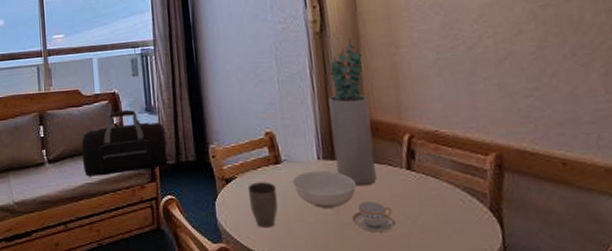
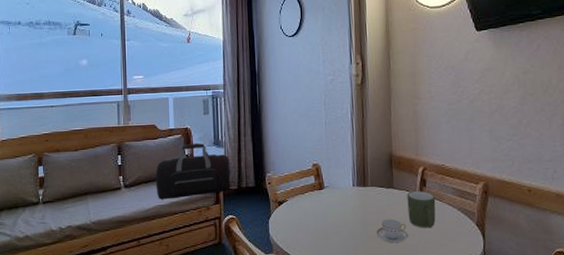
mug: present [247,182,278,228] -> none [296,204,320,241]
bowl: present [292,170,357,209] -> none [332,195,382,226]
vase: present [328,39,378,186] -> none [364,91,397,207]
mug: none [390,165,432,214] -> present [407,191,436,229]

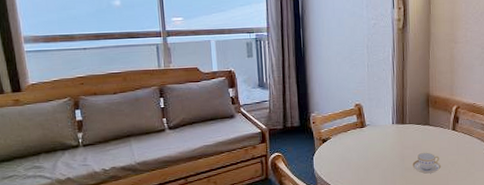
duffel bag: present [155,142,231,200] -> none [200,85,276,140]
mug: present [407,191,436,229] -> none [441,127,467,160]

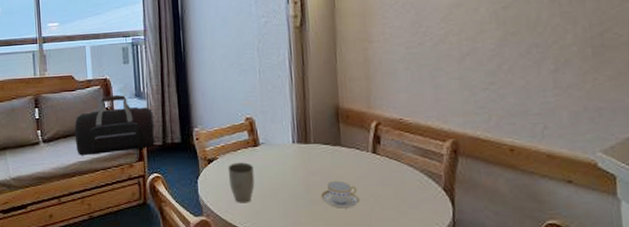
duffel bag: none [200,85,276,140] -> present [74,94,155,156]
mug: none [339,141,361,174] -> present [227,162,255,203]

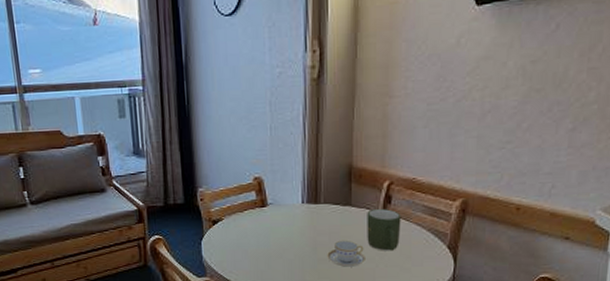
duffel bag: present [74,94,155,156] -> none [65,152,156,218]
mug: present [227,162,255,203] -> none [233,223,261,264]
mug: none [357,149,393,193] -> present [367,209,401,251]

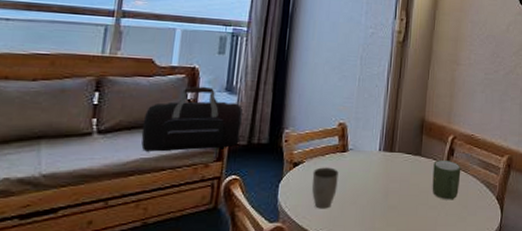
duffel bag: none [65,152,156,218] -> present [141,86,243,152]
mug: none [233,223,261,264] -> present [311,167,339,209]
teacup: present [327,240,365,267] -> none [397,188,430,215]

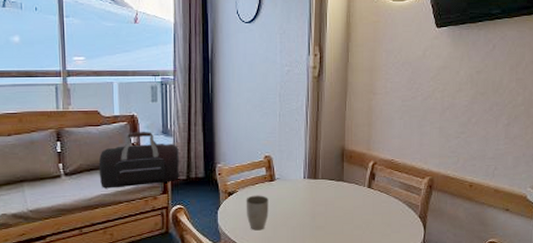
mug: present [432,160,461,200] -> none [356,185,383,220]

